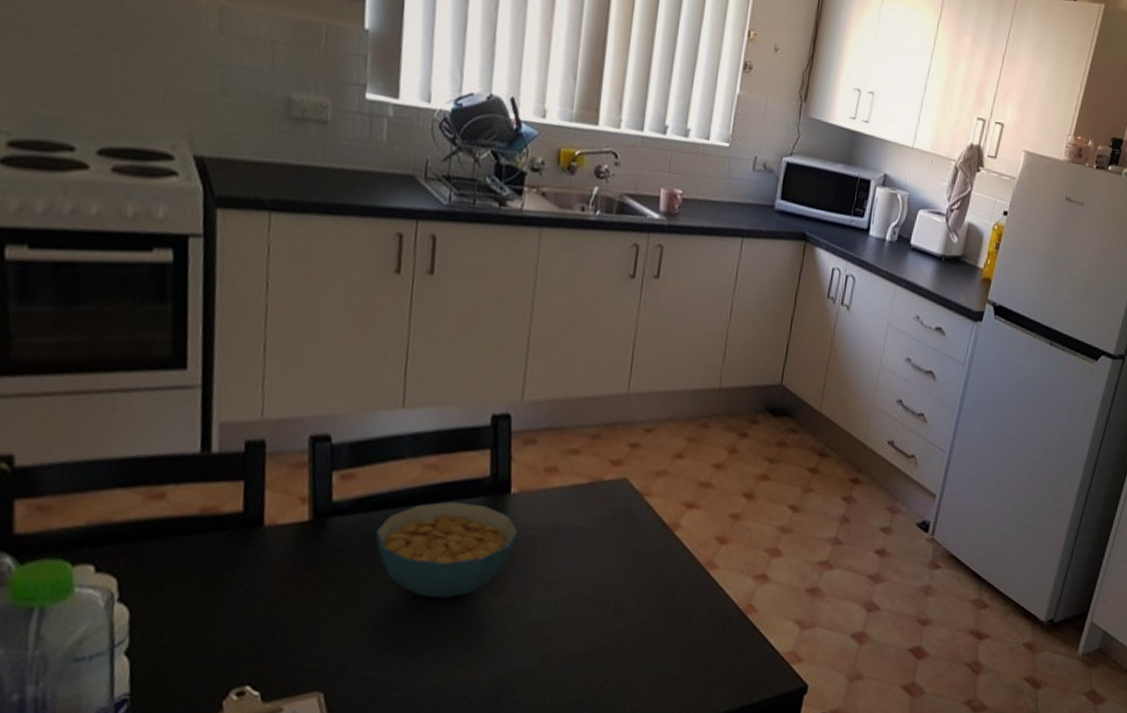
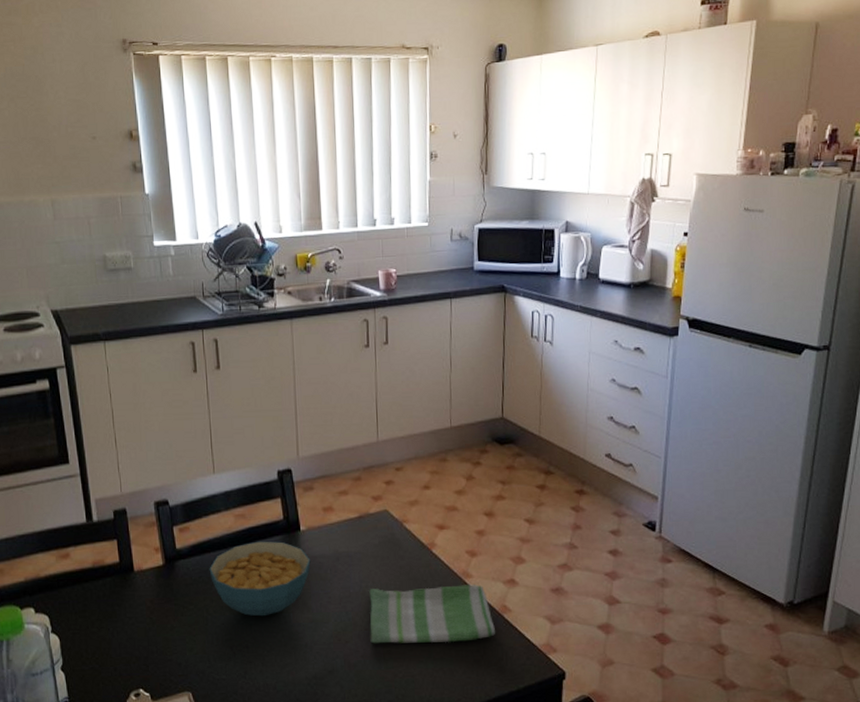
dish towel: none [580,572,736,645] -> present [369,584,496,644]

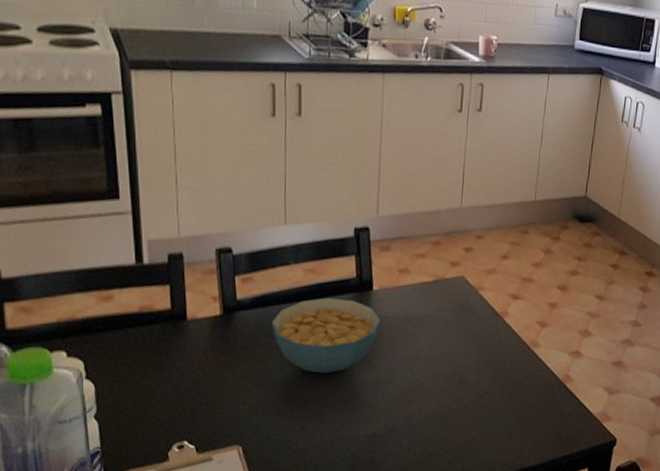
dish towel: present [369,584,496,644] -> none [434,351,557,408]

